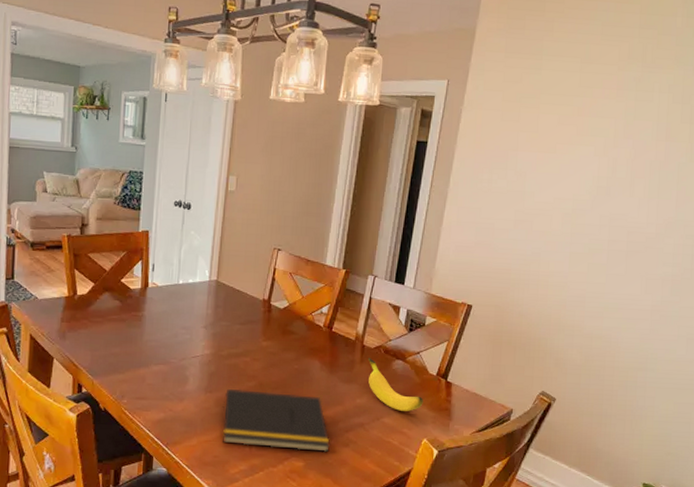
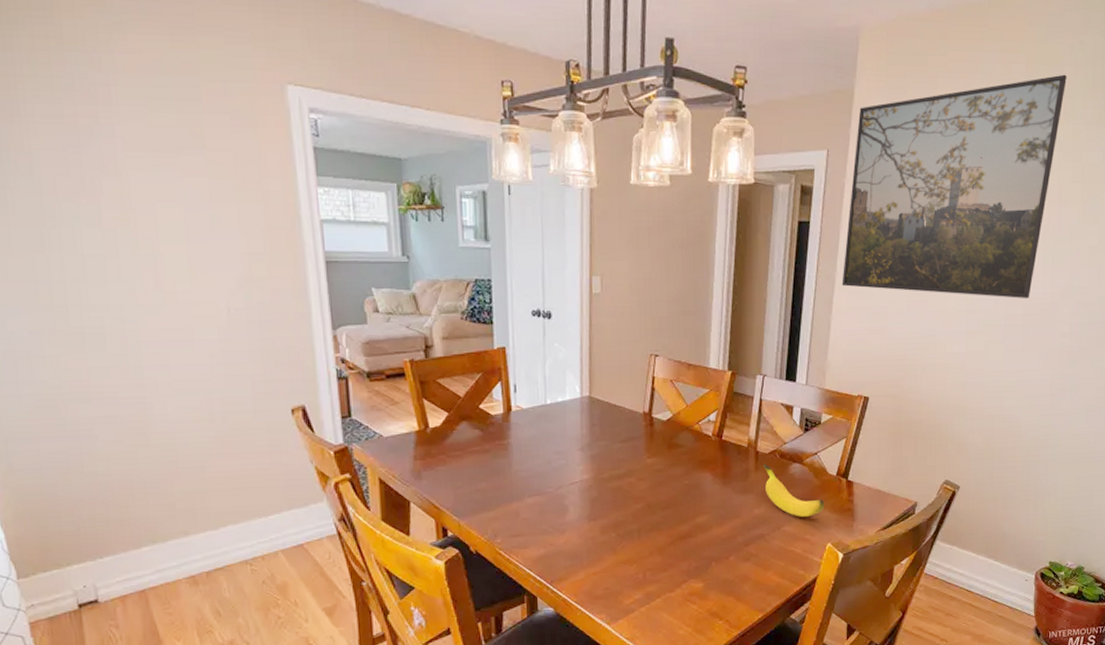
notepad: present [222,389,331,453] -> none [609,512,731,573]
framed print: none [453,24,679,228] -> present [841,74,1067,299]

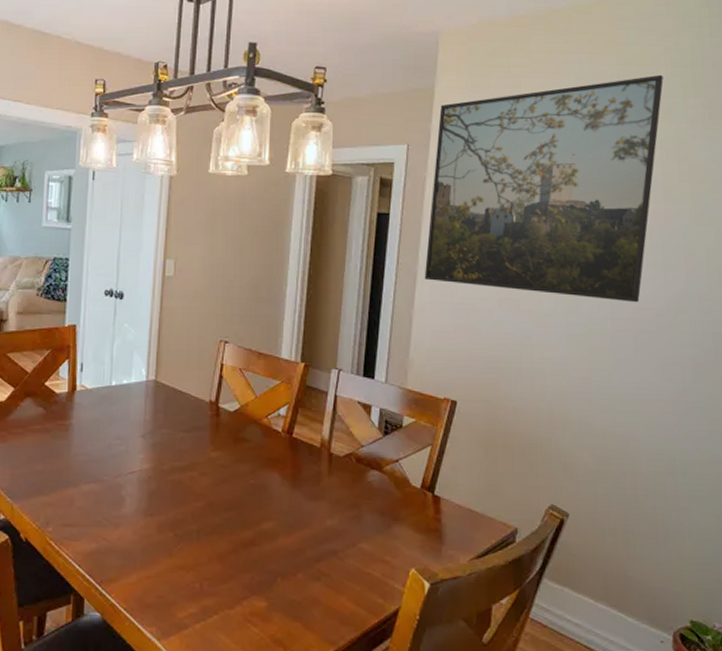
banana: present [763,463,825,517] -> none [337,467,407,534]

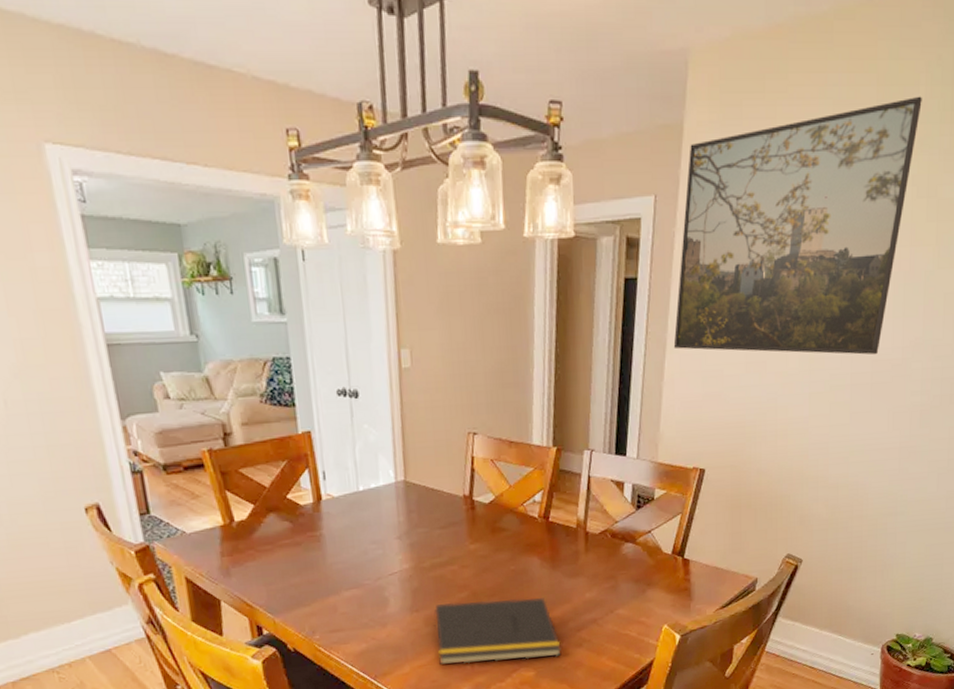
notepad: none [166,510,298,589] -> present [433,598,562,665]

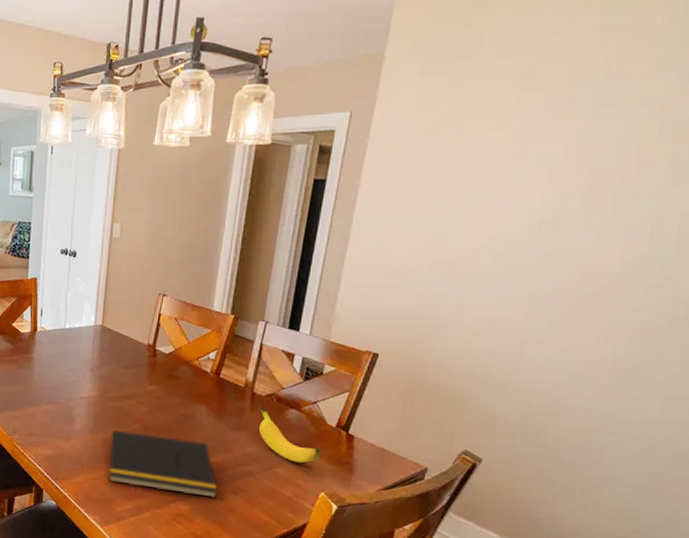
banana: none [593,544,660,599] -> present [258,405,321,463]
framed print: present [673,96,922,355] -> none [356,23,658,267]

